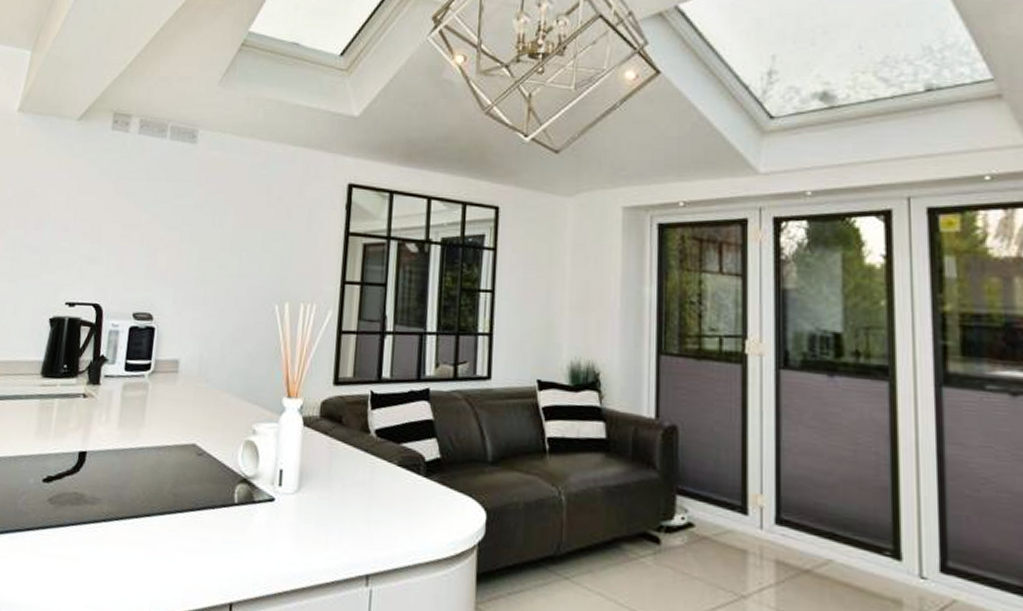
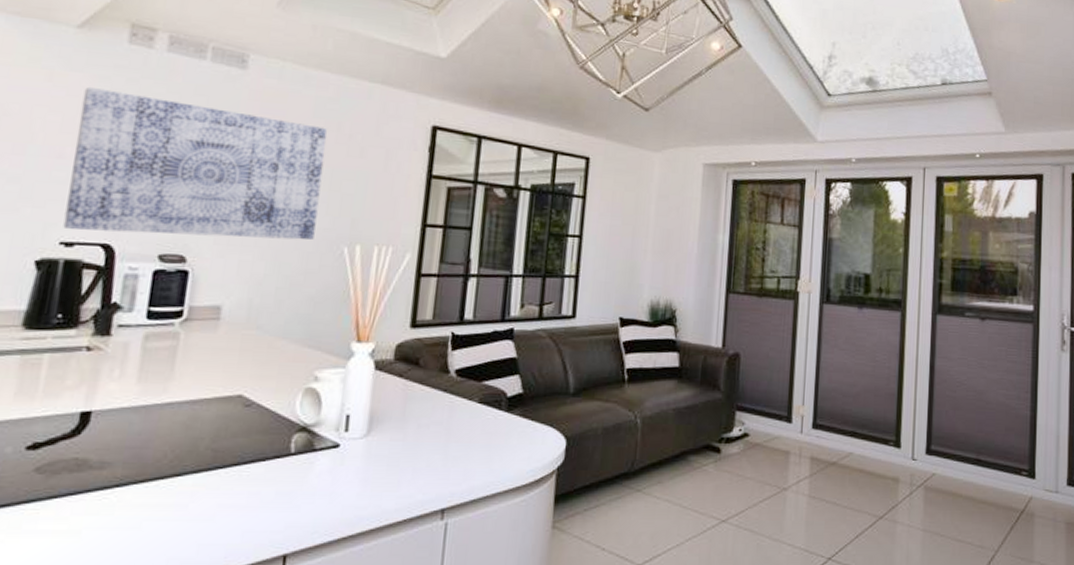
wall art: none [68,169,260,299] -> present [63,86,327,241]

